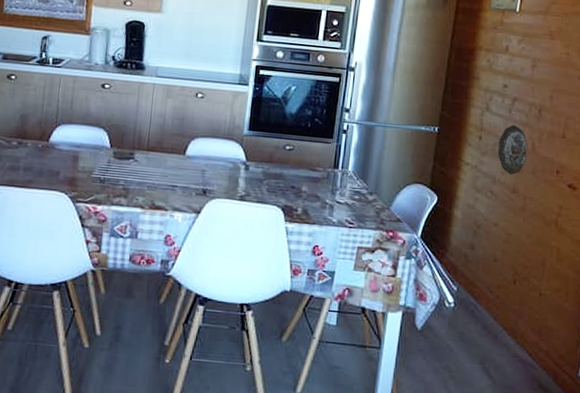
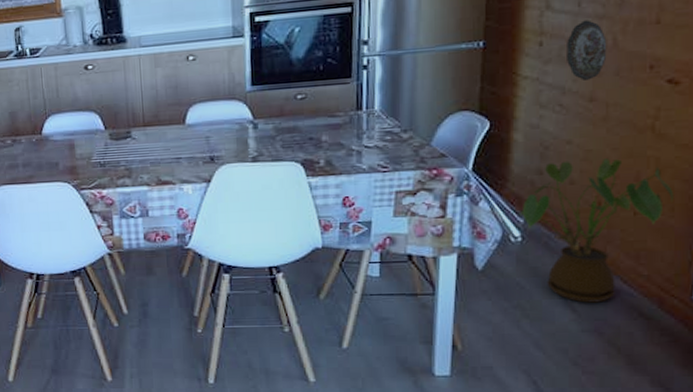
house plant: none [452,240,569,372] -> present [517,158,675,303]

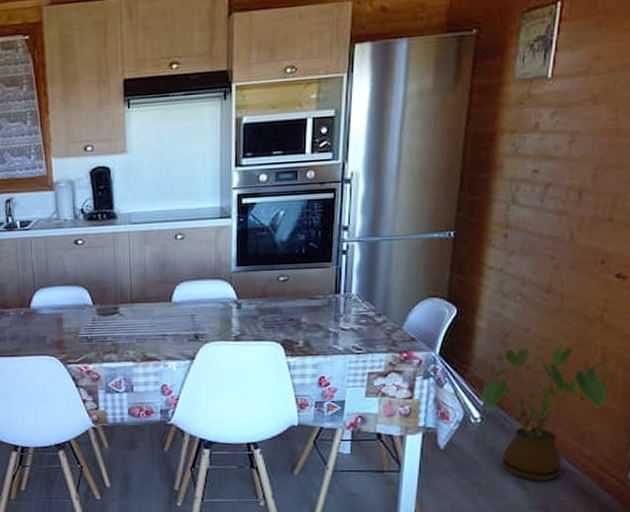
decorative plate: present [567,20,607,80] -> none [528,215,565,272]

